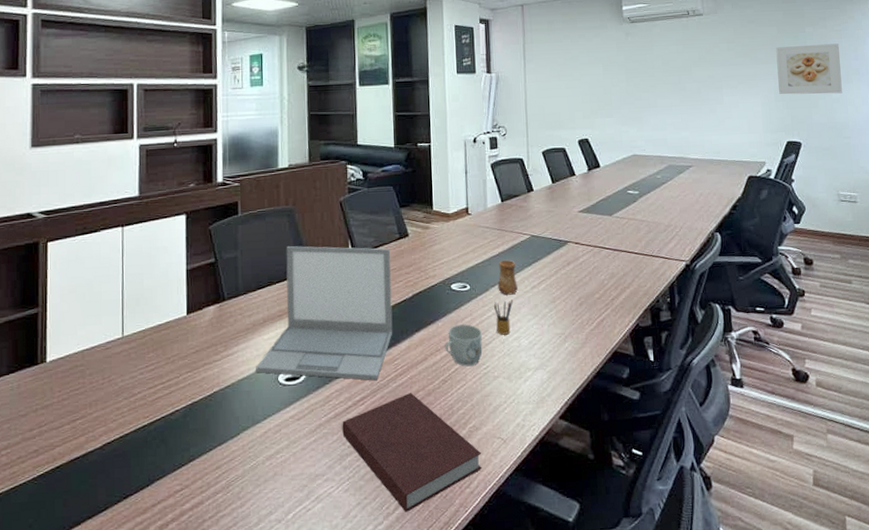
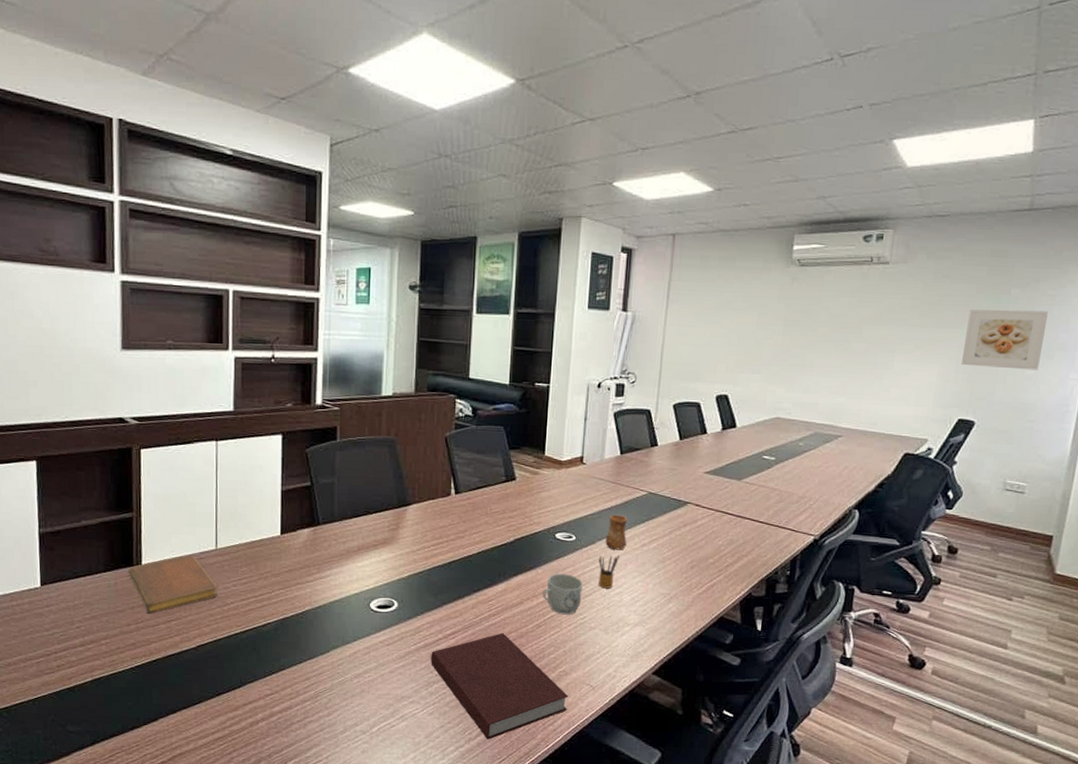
notebook: none [32,346,125,415] -> present [128,555,218,614]
laptop: present [256,246,393,381] -> none [348,478,495,618]

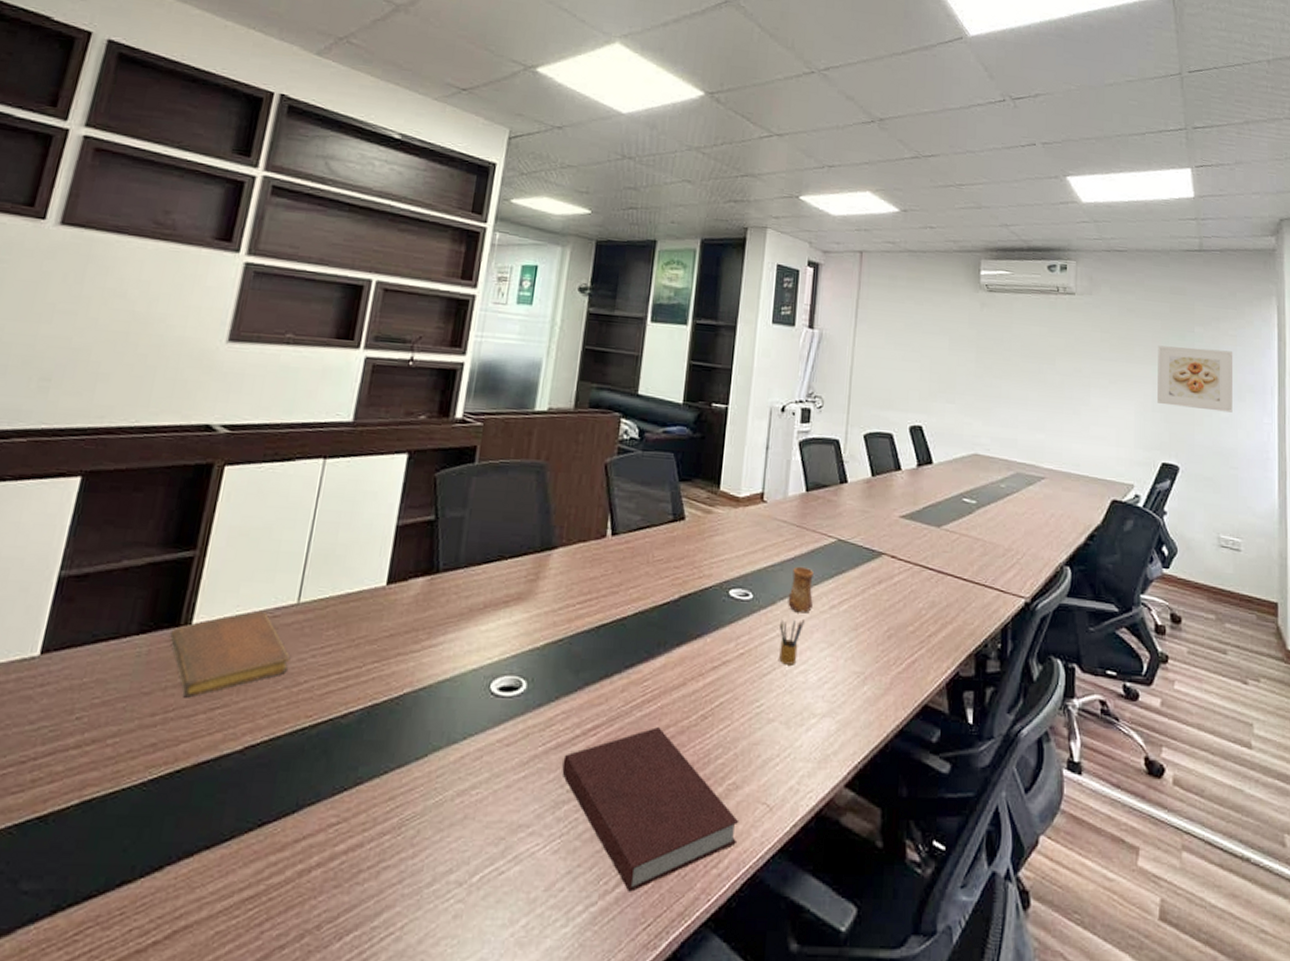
mug: present [542,574,583,615] -> none [710,644,760,702]

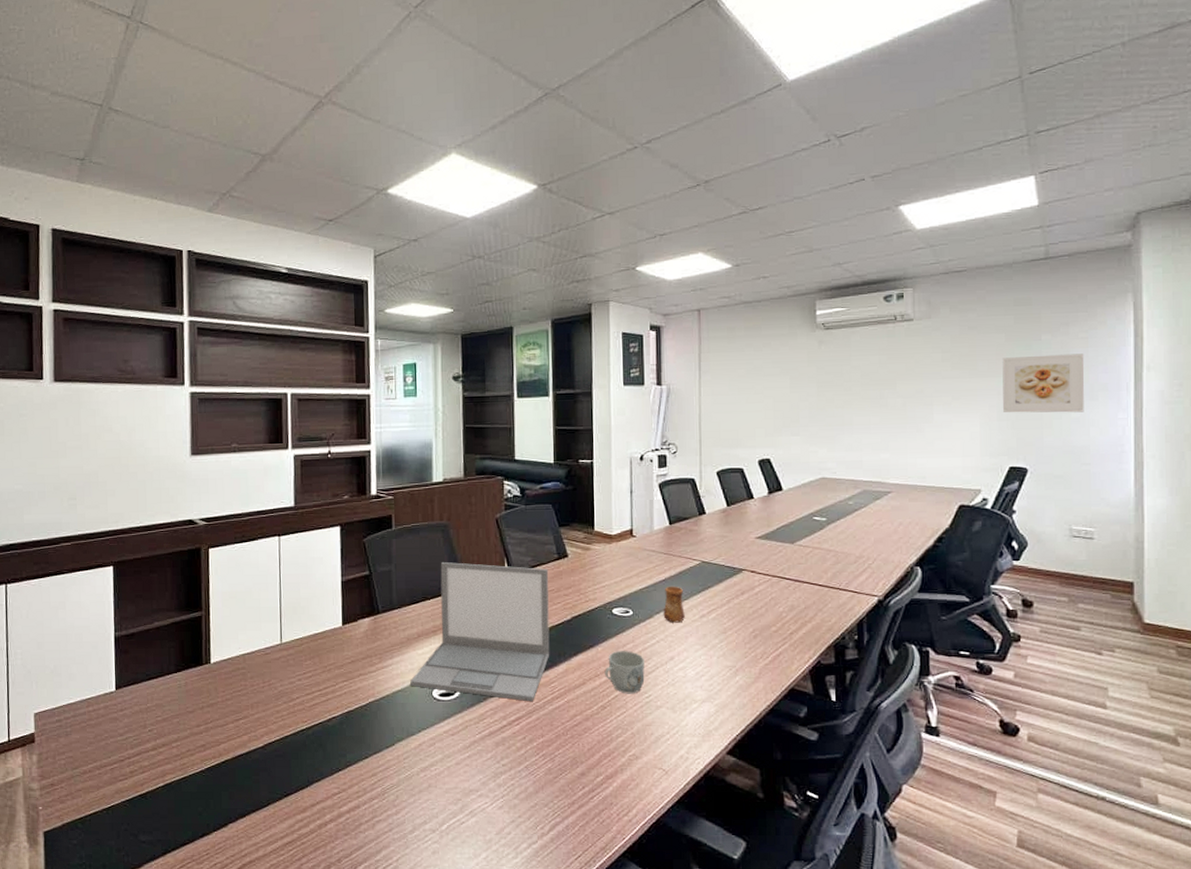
notebook: present [169,611,291,698] -> none [198,651,284,713]
laptop: none [463,513,660,705] -> present [410,562,550,702]
notebook: present [562,727,739,892] -> none [496,717,642,834]
mug: none [710,644,760,702] -> present [604,651,645,694]
pencil box: present [779,619,804,665] -> none [657,628,679,664]

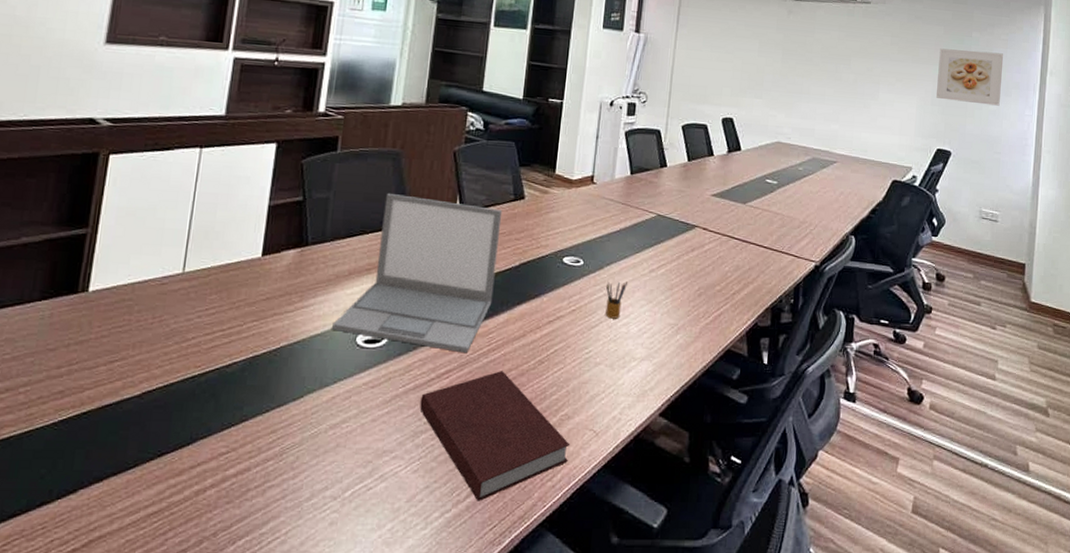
notebook: none [496,717,642,834] -> present [419,371,571,501]
mug: present [604,651,645,694] -> none [546,302,589,349]
pencil box: none [657,628,679,664] -> present [605,281,627,319]
cup: present [663,586,685,623] -> none [613,237,636,276]

